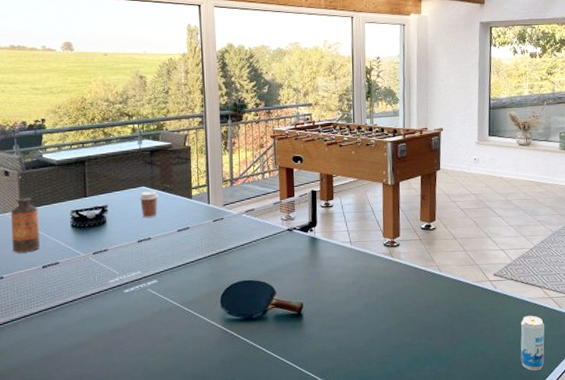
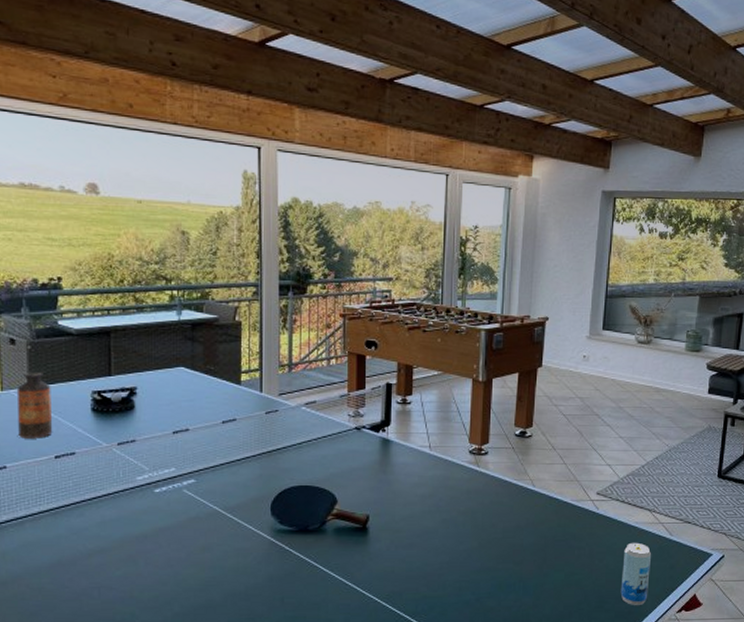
coffee cup: present [139,191,159,218] -> none [176,373,201,405]

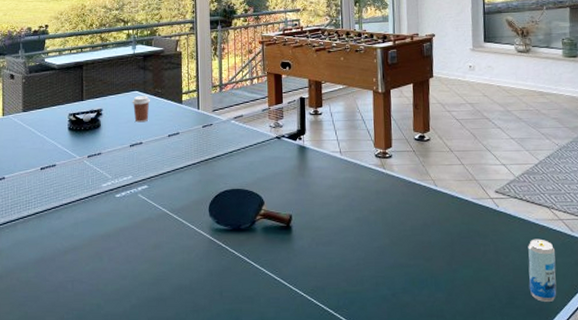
bottle: present [16,371,53,439] -> none [14,99,40,154]
coffee cup: none [176,373,201,405] -> present [132,96,151,123]

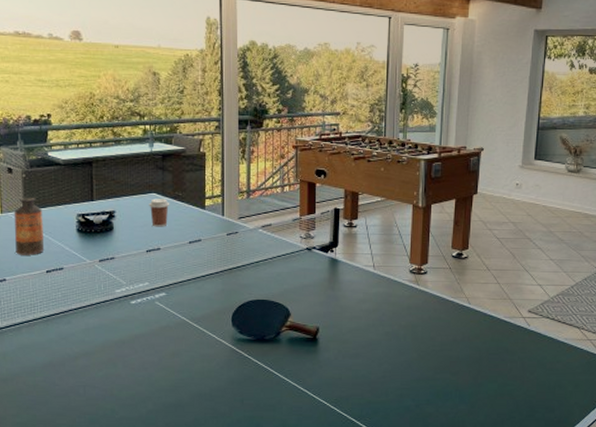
bottle: none [14,99,40,154] -> present [14,197,45,255]
beverage can: present [528,239,557,302] -> none [550,357,580,415]

